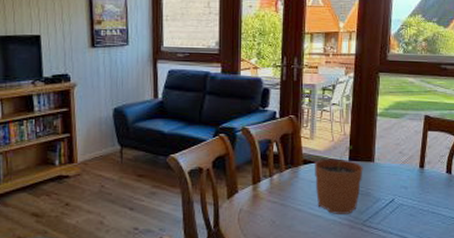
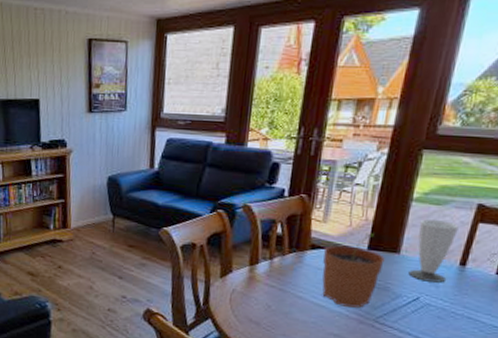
cup: none [383,131,414,184] -> present [408,219,459,283]

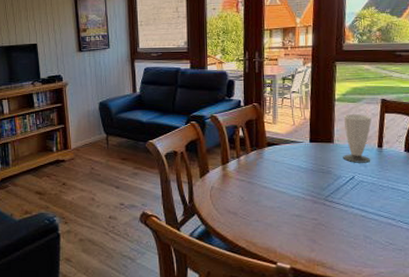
plant pot: present [322,233,385,308] -> none [277,129,324,191]

